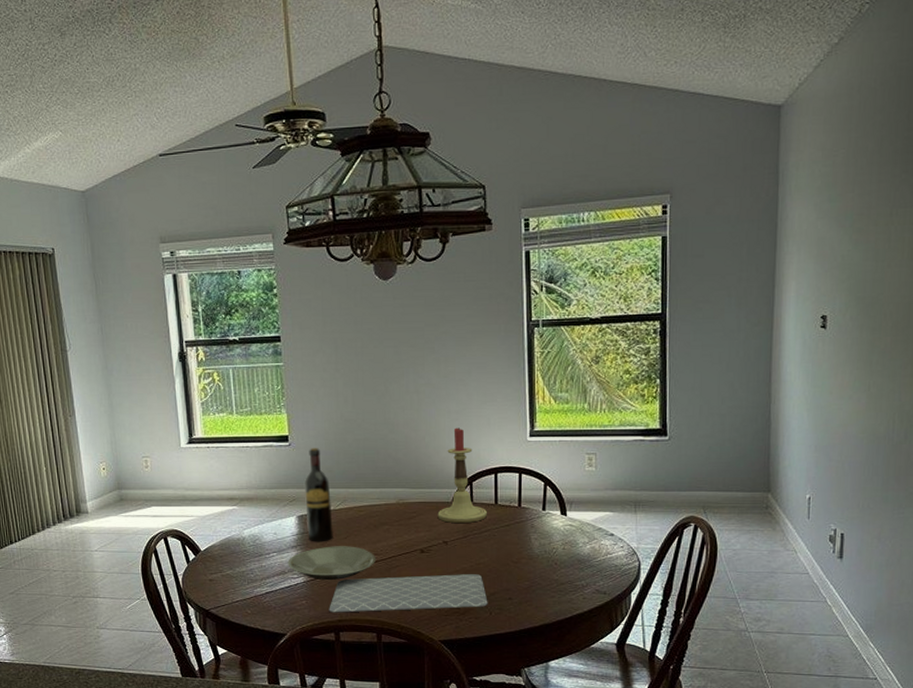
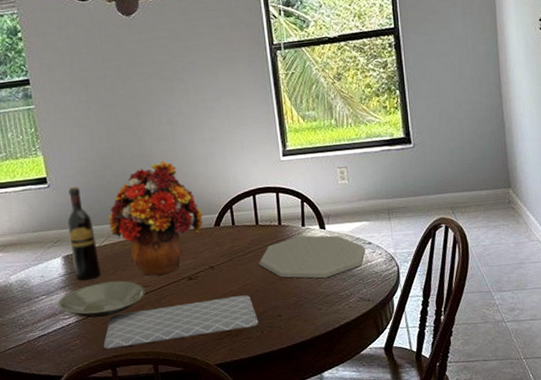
flower arrangement: none [346,428,442,545] -> present [108,159,204,276]
candlestick: present [437,427,488,523] -> none [201,154,250,248]
placemat: none [493,520,607,566] -> present [258,235,366,279]

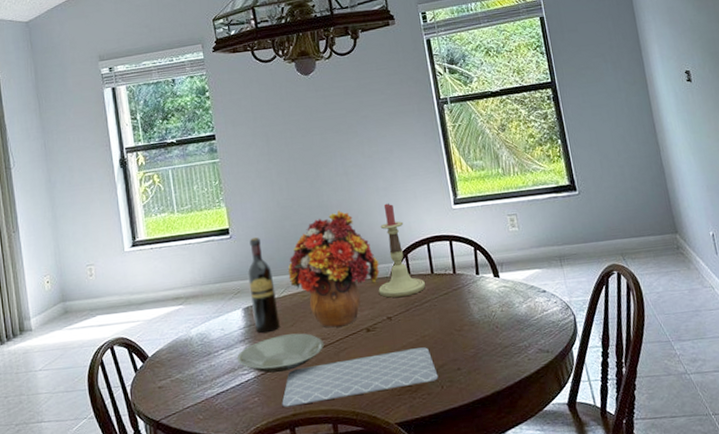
candlestick: none [201,154,250,248] -> present [378,203,426,298]
placemat: present [258,235,366,279] -> none [435,283,541,329]

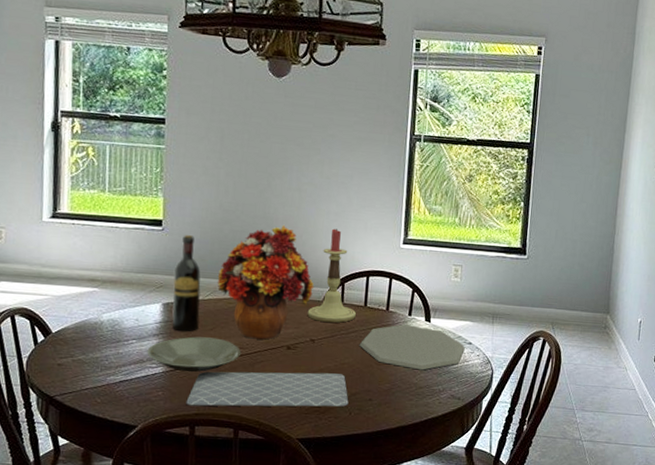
placemat: none [435,283,541,329] -> present [359,324,465,370]

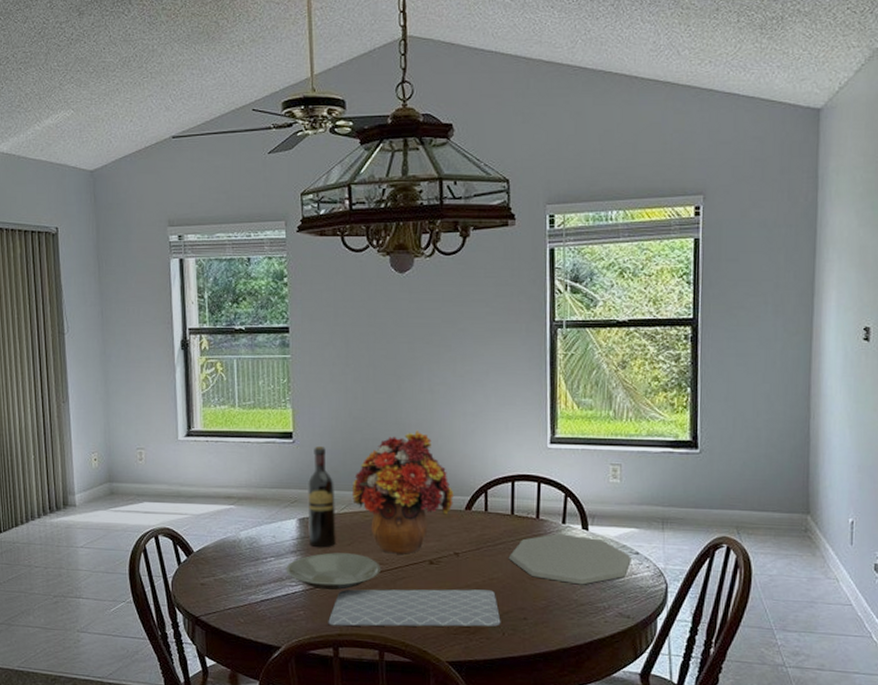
candlestick: present [307,228,357,323] -> none [449,431,503,534]

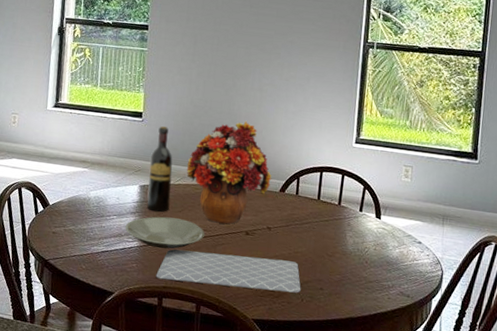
placemat: present [508,534,631,585] -> none [312,219,415,265]

